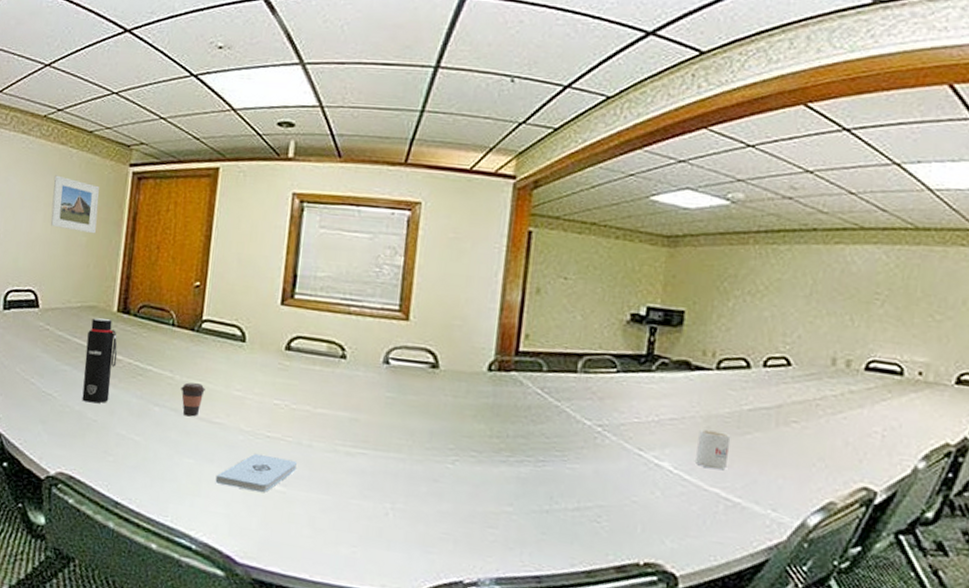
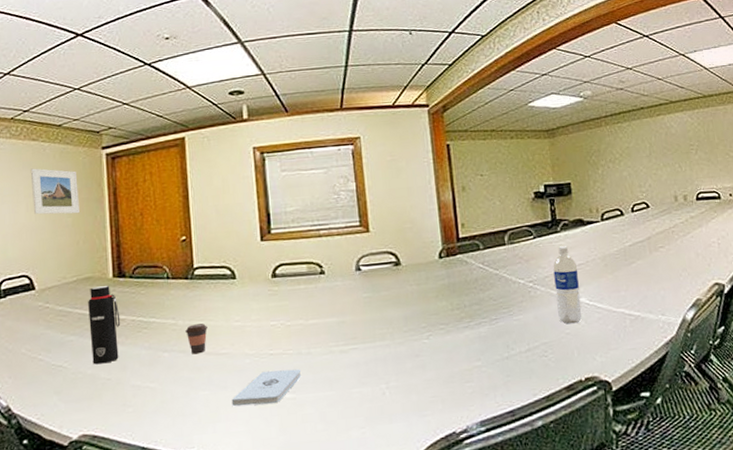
water bottle: none [626,390,668,492] -> present [553,246,582,324]
mug: present [696,429,731,470] -> none [600,266,625,295]

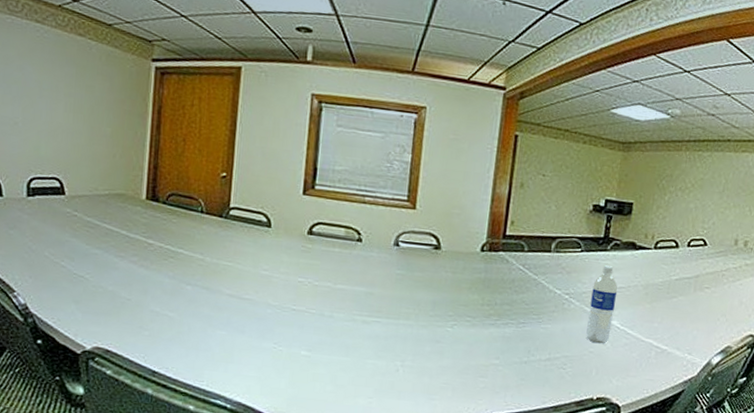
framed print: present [30,168,80,215] -> none [72,66,122,126]
water bottle: present [88,286,121,365] -> none [115,205,148,284]
coffee cup: present [185,323,208,355] -> none [211,264,235,294]
notepad: present [231,369,302,406] -> none [246,324,321,358]

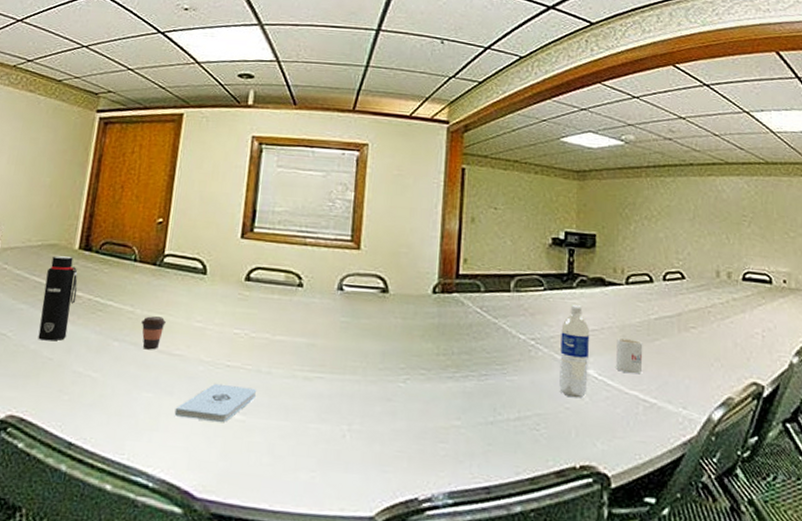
water bottle: none [115,205,148,284] -> present [38,256,78,341]
coffee cup: none [211,264,235,294] -> present [141,316,166,350]
notepad: none [246,324,321,358] -> present [174,383,257,423]
mug: none [636,294,663,326] -> present [616,337,643,375]

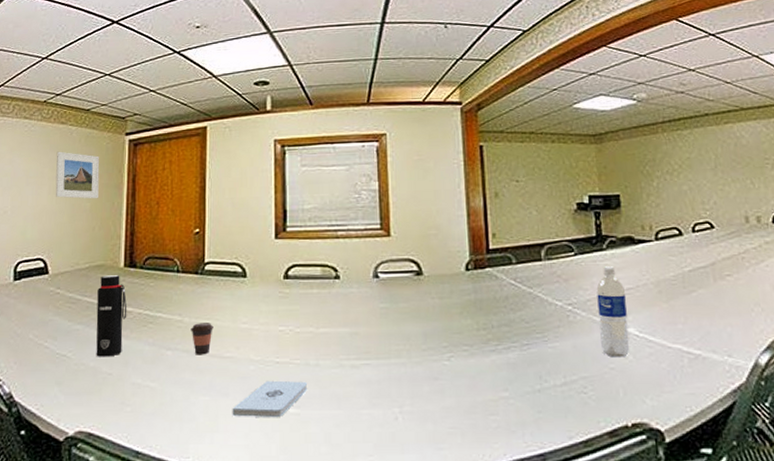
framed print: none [13,120,66,175] -> present [55,151,100,199]
mug: present [616,337,643,375] -> none [653,293,683,328]

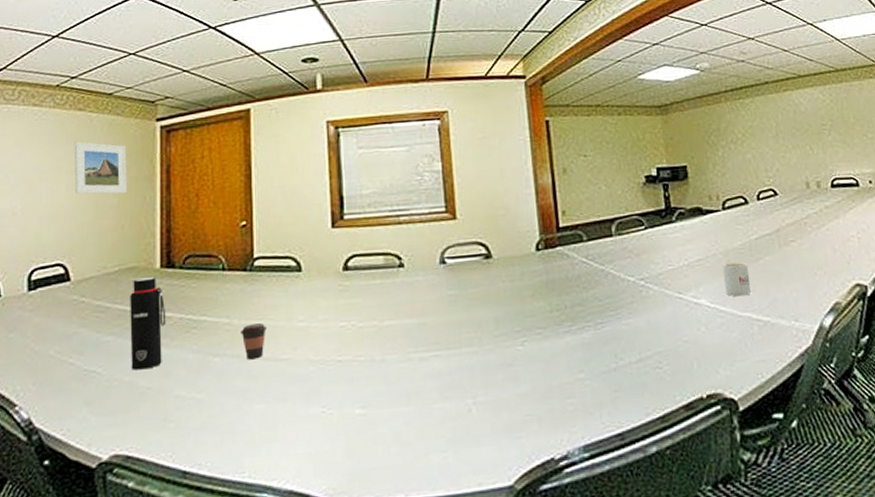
notepad: present [232,380,308,418] -> none [291,379,374,423]
water bottle: present [596,266,630,358] -> none [667,238,702,330]
mug: none [653,293,683,328] -> present [722,262,751,297]

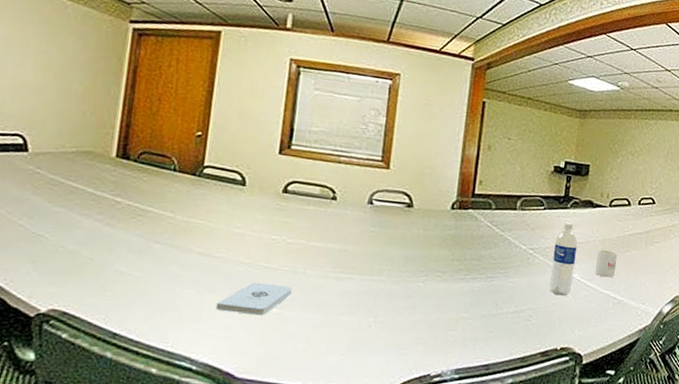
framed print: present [74,141,127,194] -> none [41,24,97,84]
water bottle: present [130,277,166,371] -> none [77,162,116,243]
coffee cup: present [241,323,267,360] -> none [182,222,206,253]
notepad: none [291,379,374,423] -> present [215,282,293,316]
water bottle: none [667,238,702,330] -> present [549,222,578,296]

